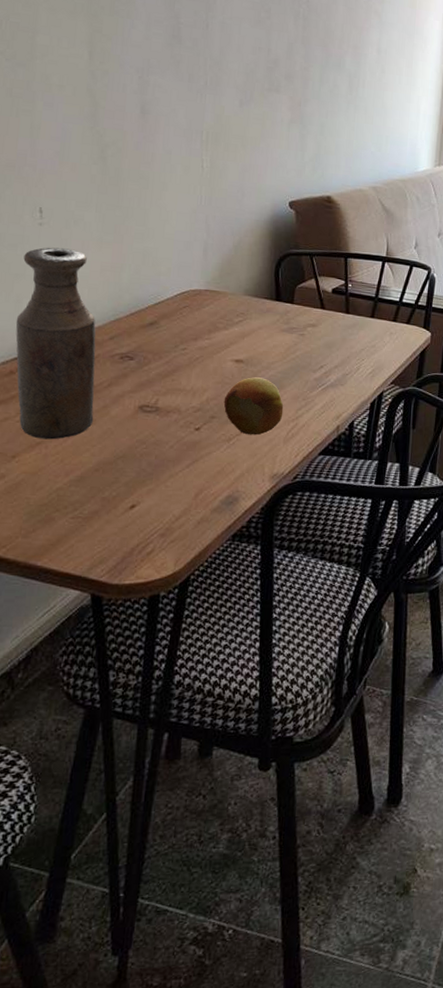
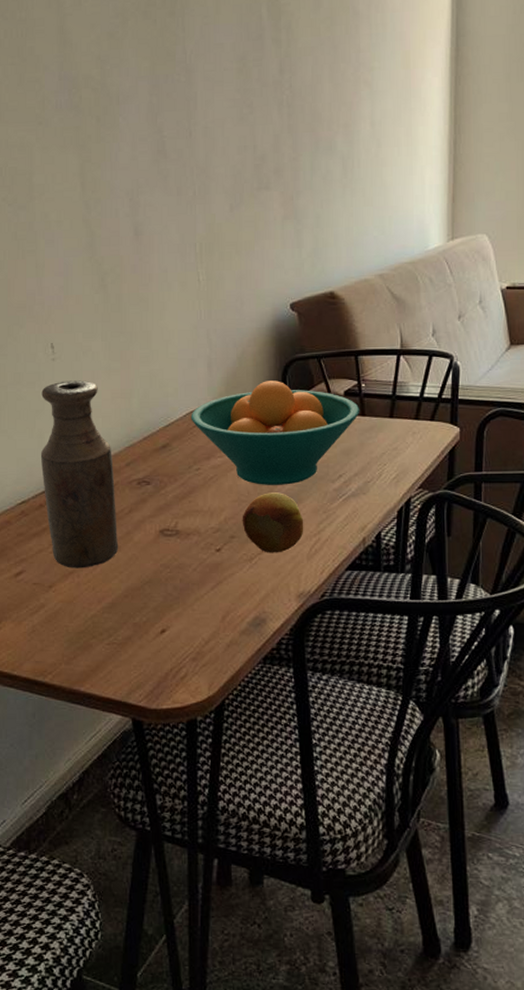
fruit bowl: none [181,271,345,371] -> present [190,380,360,485]

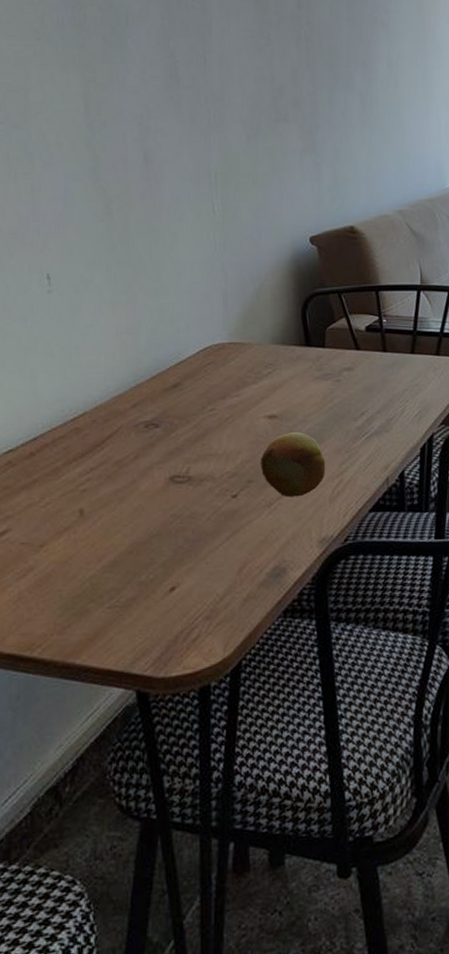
bottle: present [40,380,119,568] -> none [32,314,123,524]
fruit bowl: present [190,380,360,485] -> none [204,316,382,425]

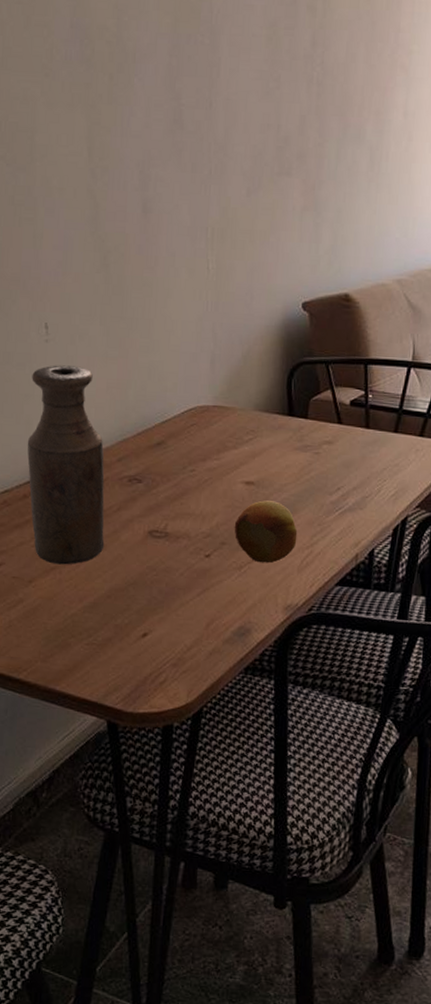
bottle: none [32,314,123,524] -> present [27,365,105,565]

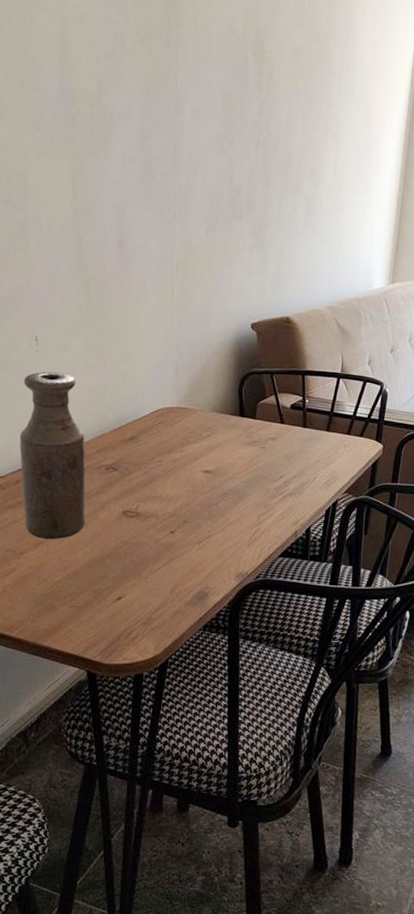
fruit: present [234,500,298,563] -> none [194,486,248,539]

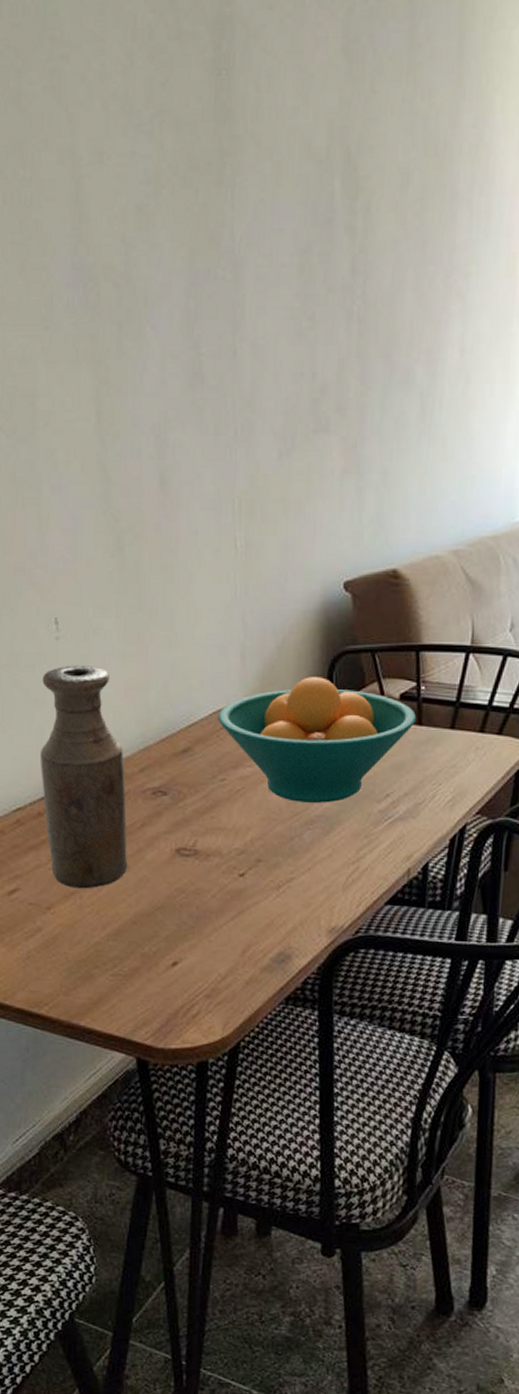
fruit bowl: none [157,389,303,481] -> present [217,677,417,803]

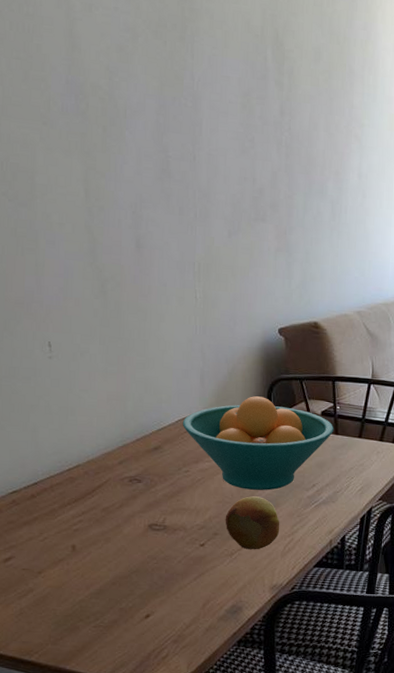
bottle: present [40,665,128,889] -> none [33,379,109,557]
fruit: none [270,811,342,882] -> present [225,496,280,550]

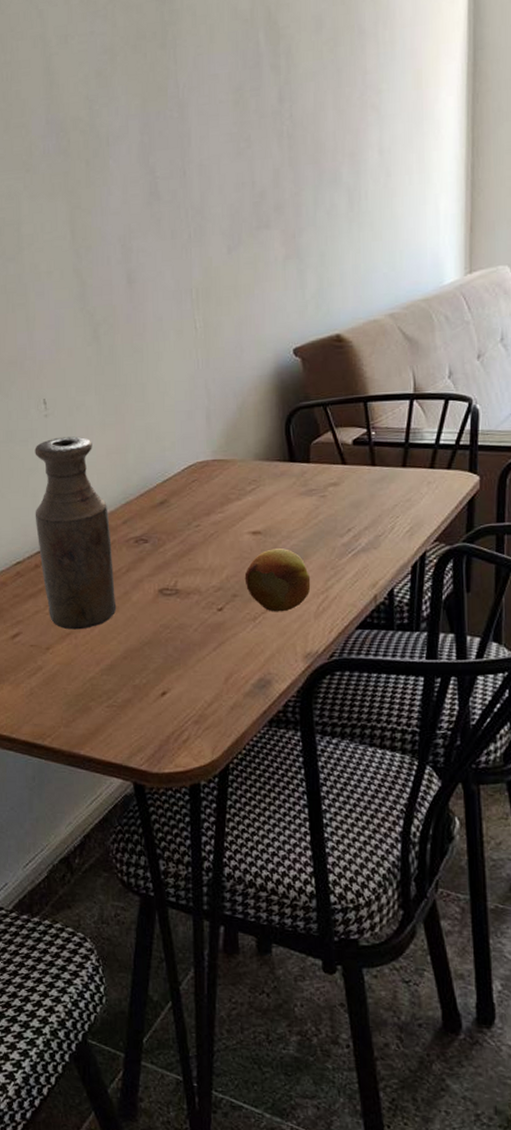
bottle: none [33,379,109,557] -> present [35,436,117,630]
fruit bowl: present [182,396,334,490] -> none [189,431,370,541]

